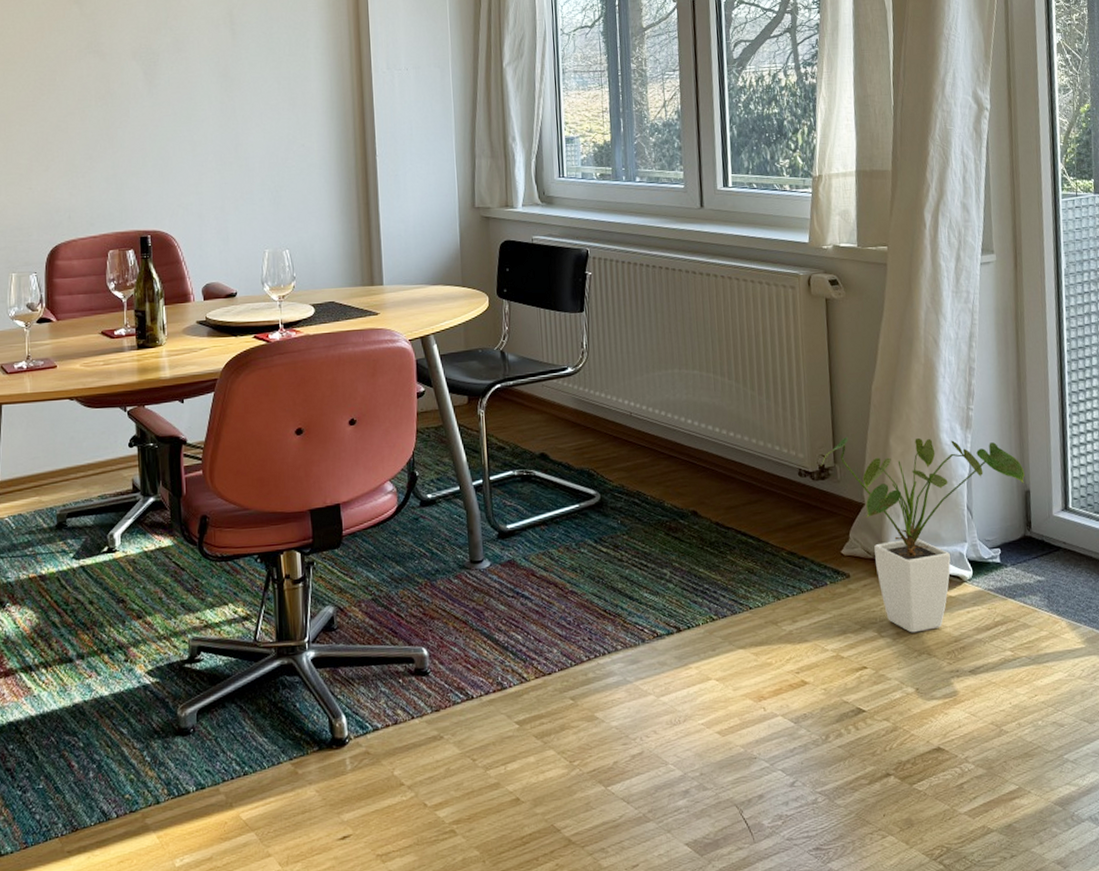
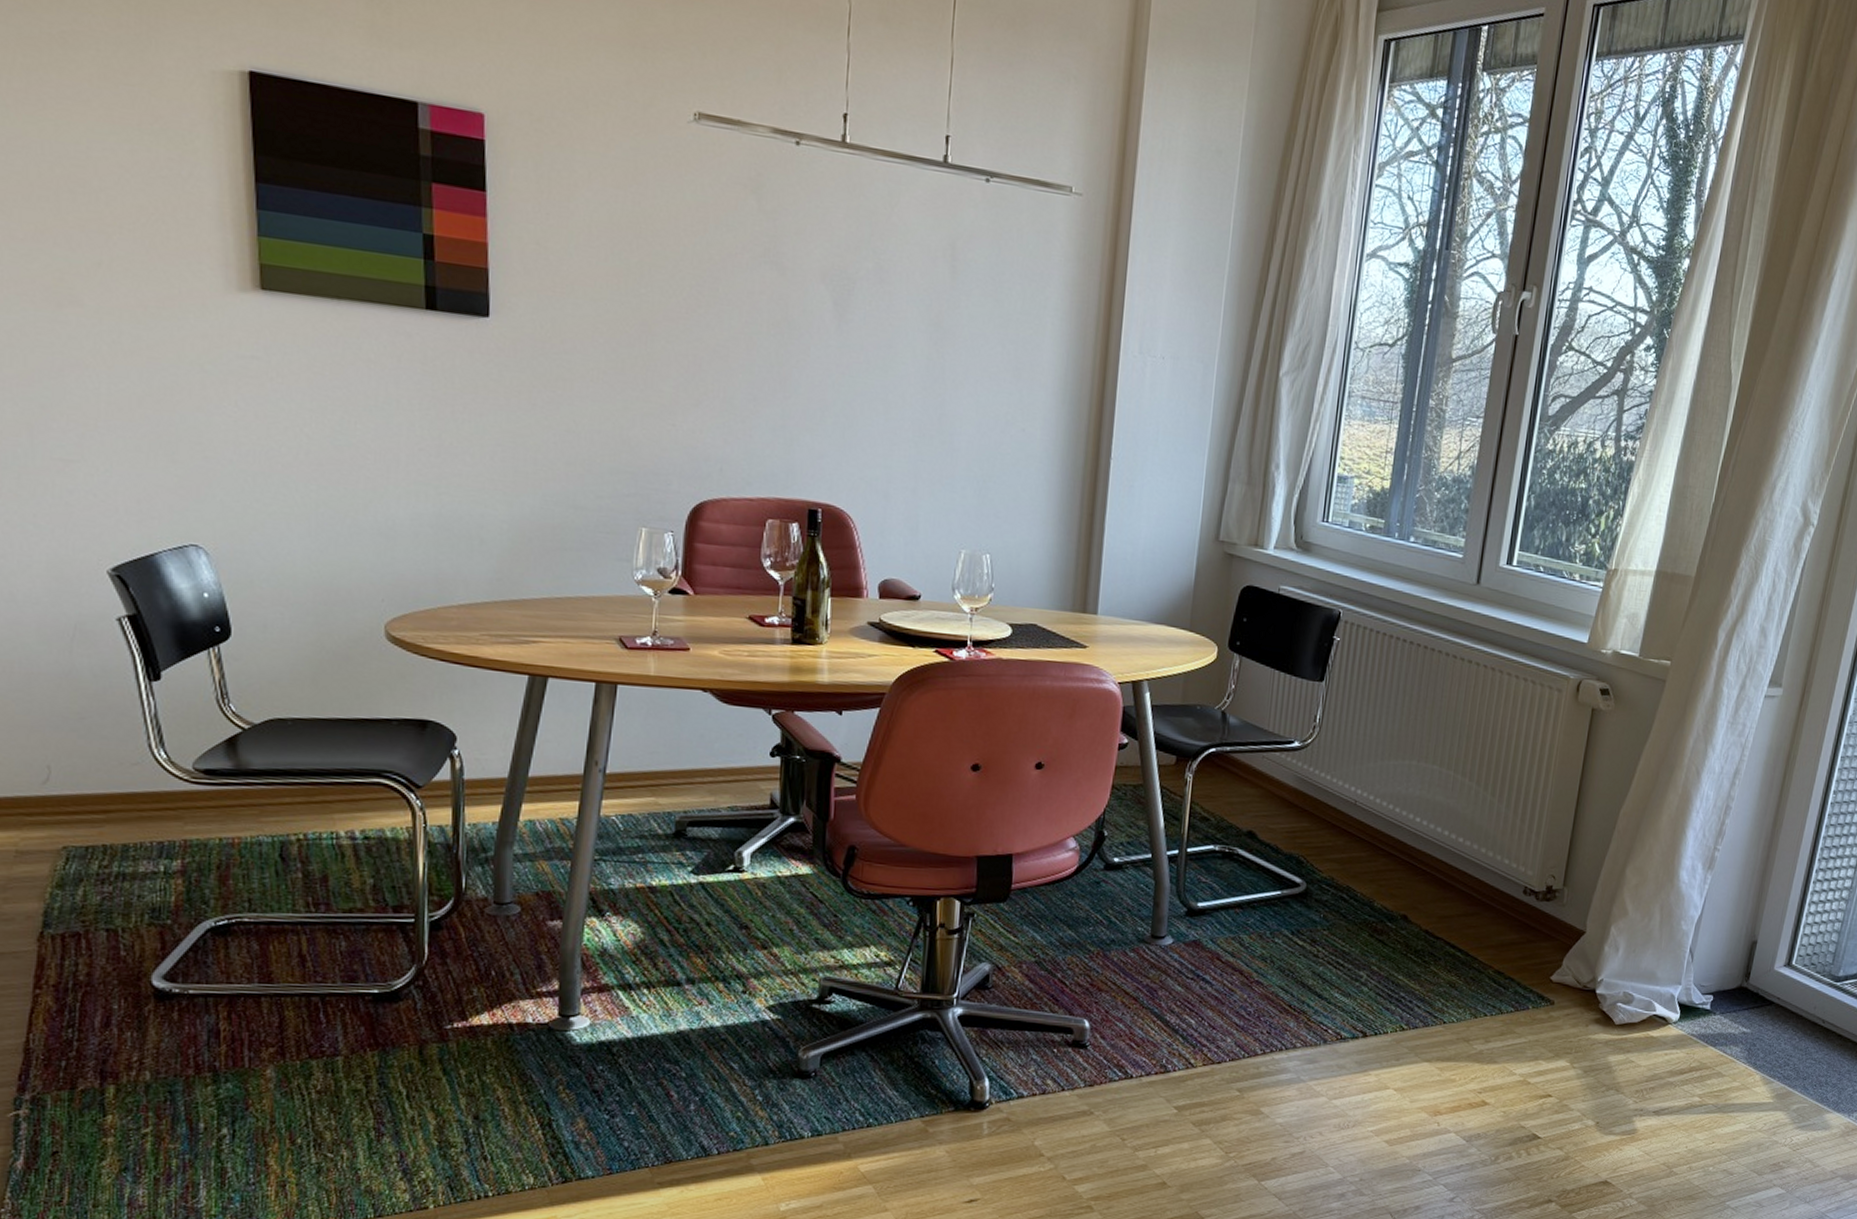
house plant: present [821,437,1025,633] -> none [1549,860,1757,1068]

